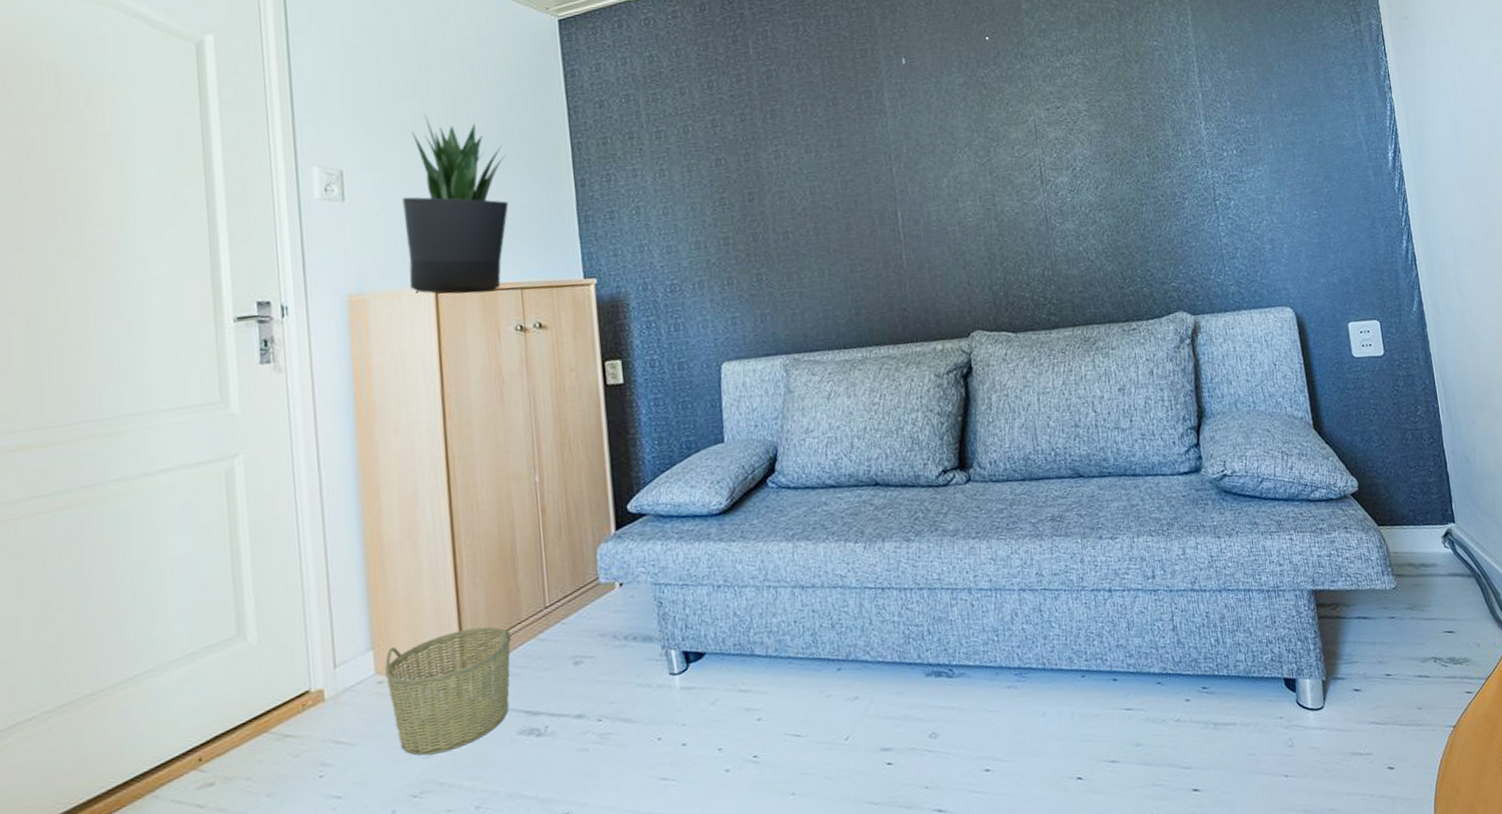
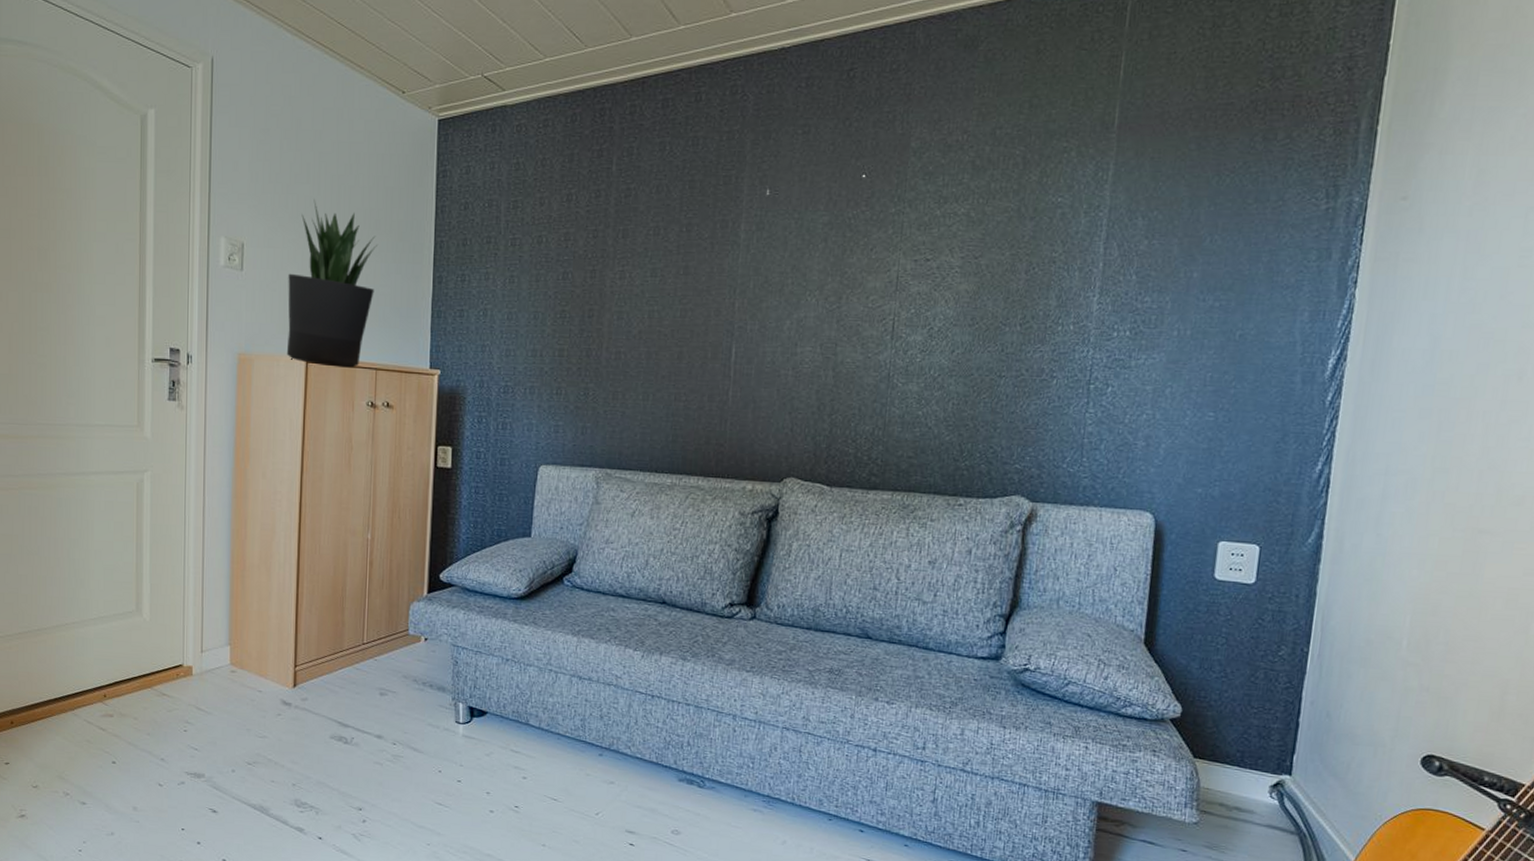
basket: present [384,626,512,755] -> none [236,646,334,737]

